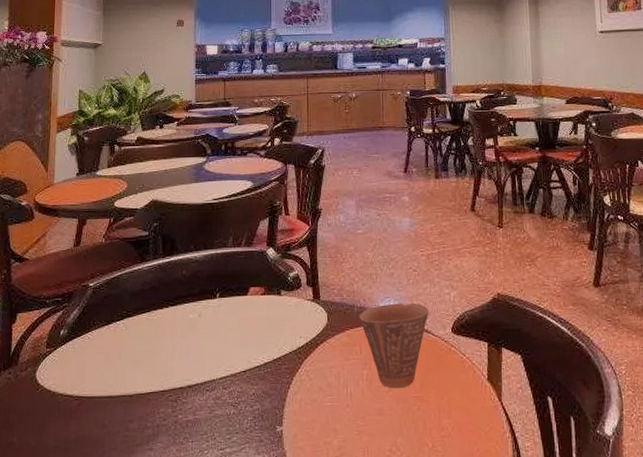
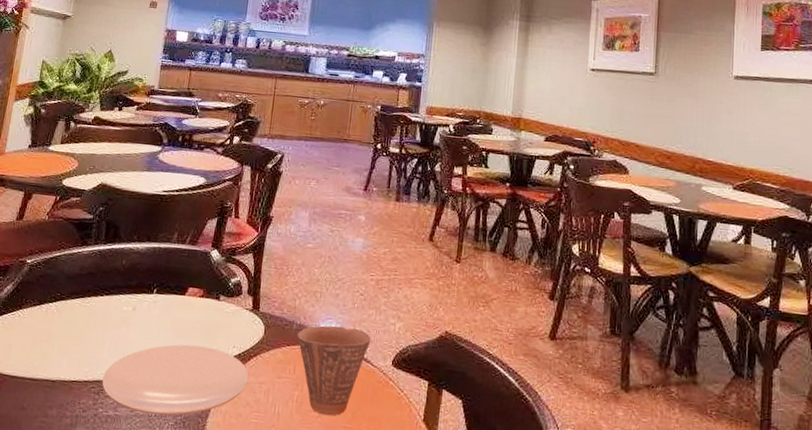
plate: none [178,341,318,413] -> present [102,344,249,416]

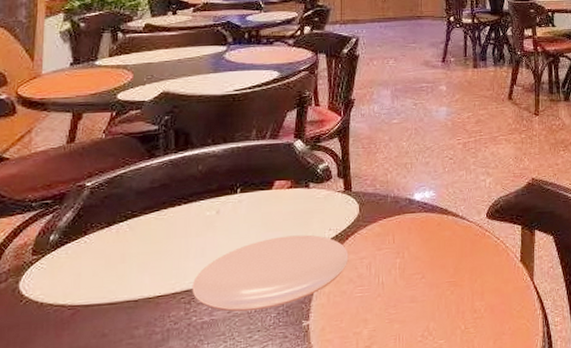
cup: present [297,325,371,417] -> none [393,190,464,276]

